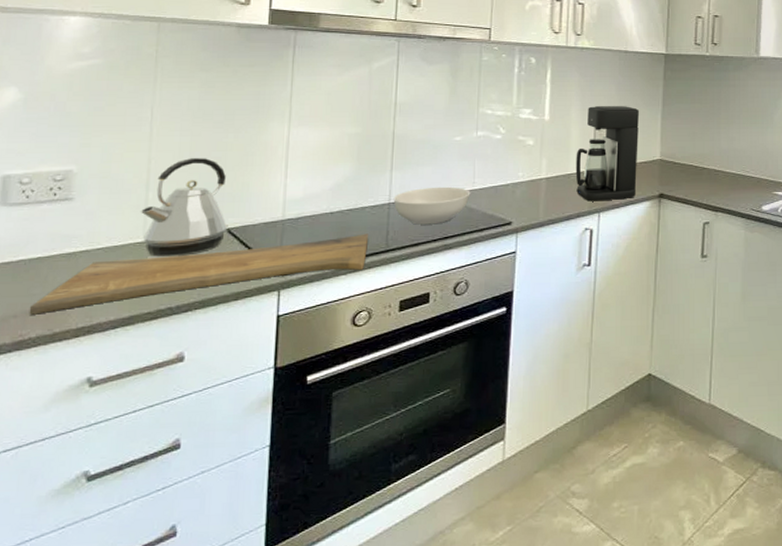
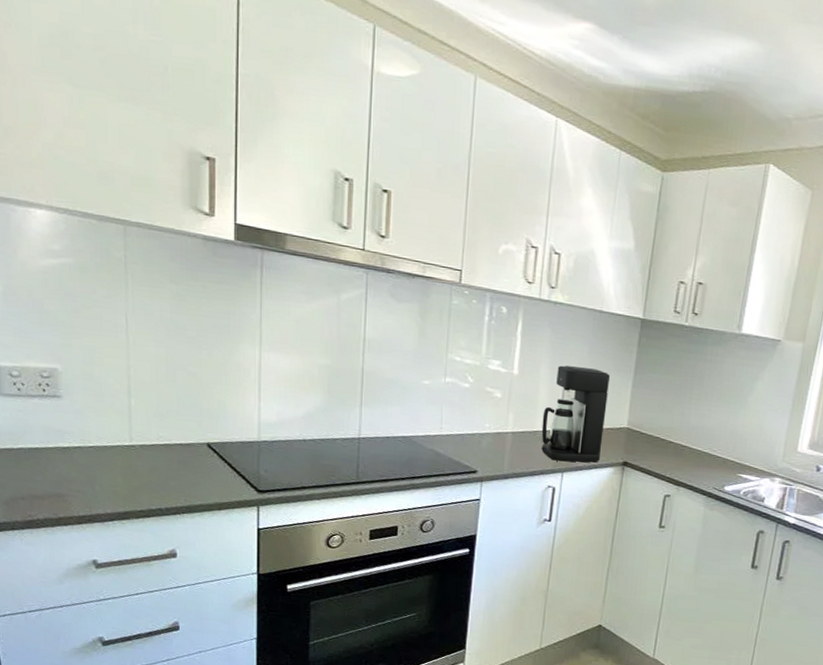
cutting board: present [29,234,368,315] -> none [34,458,339,500]
kettle: present [140,157,228,256] -> none [124,369,208,463]
bowl: present [393,186,471,225] -> none [363,427,438,464]

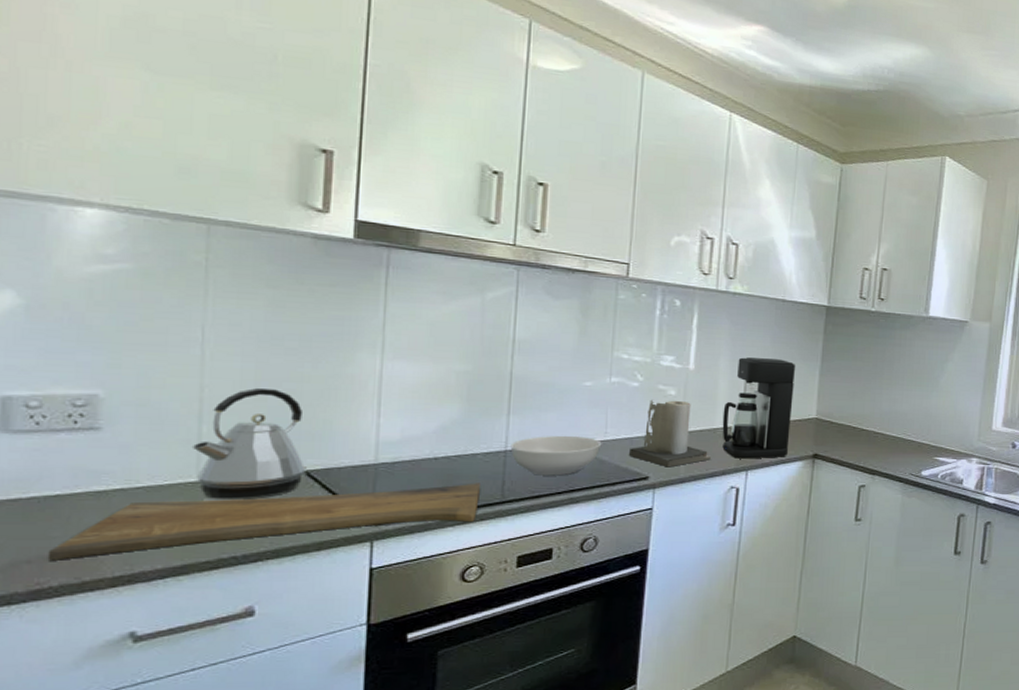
cutting board: none [34,458,339,500] -> present [47,483,480,560]
kettle: none [124,369,208,463] -> present [191,387,307,499]
bowl: none [363,427,438,464] -> present [510,435,602,476]
paper towel roll: none [461,400,531,464] -> present [629,399,711,468]

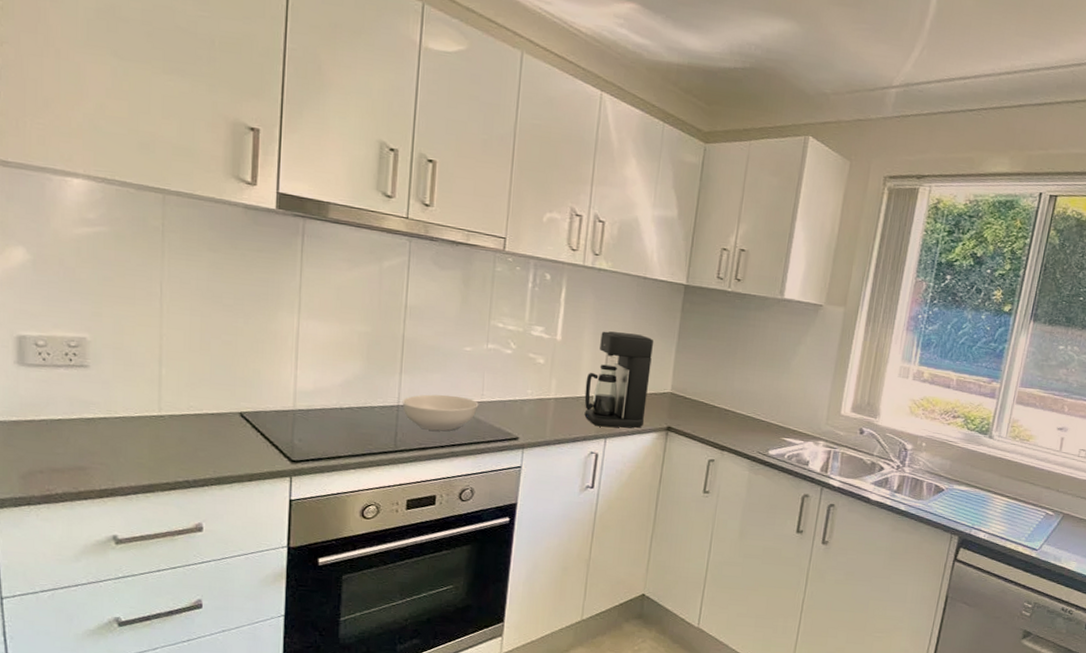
cutting board: present [47,483,480,560] -> none [54,429,377,473]
kettle: present [191,387,307,499] -> none [154,338,240,434]
paper towel roll: present [629,399,711,468] -> none [502,366,574,430]

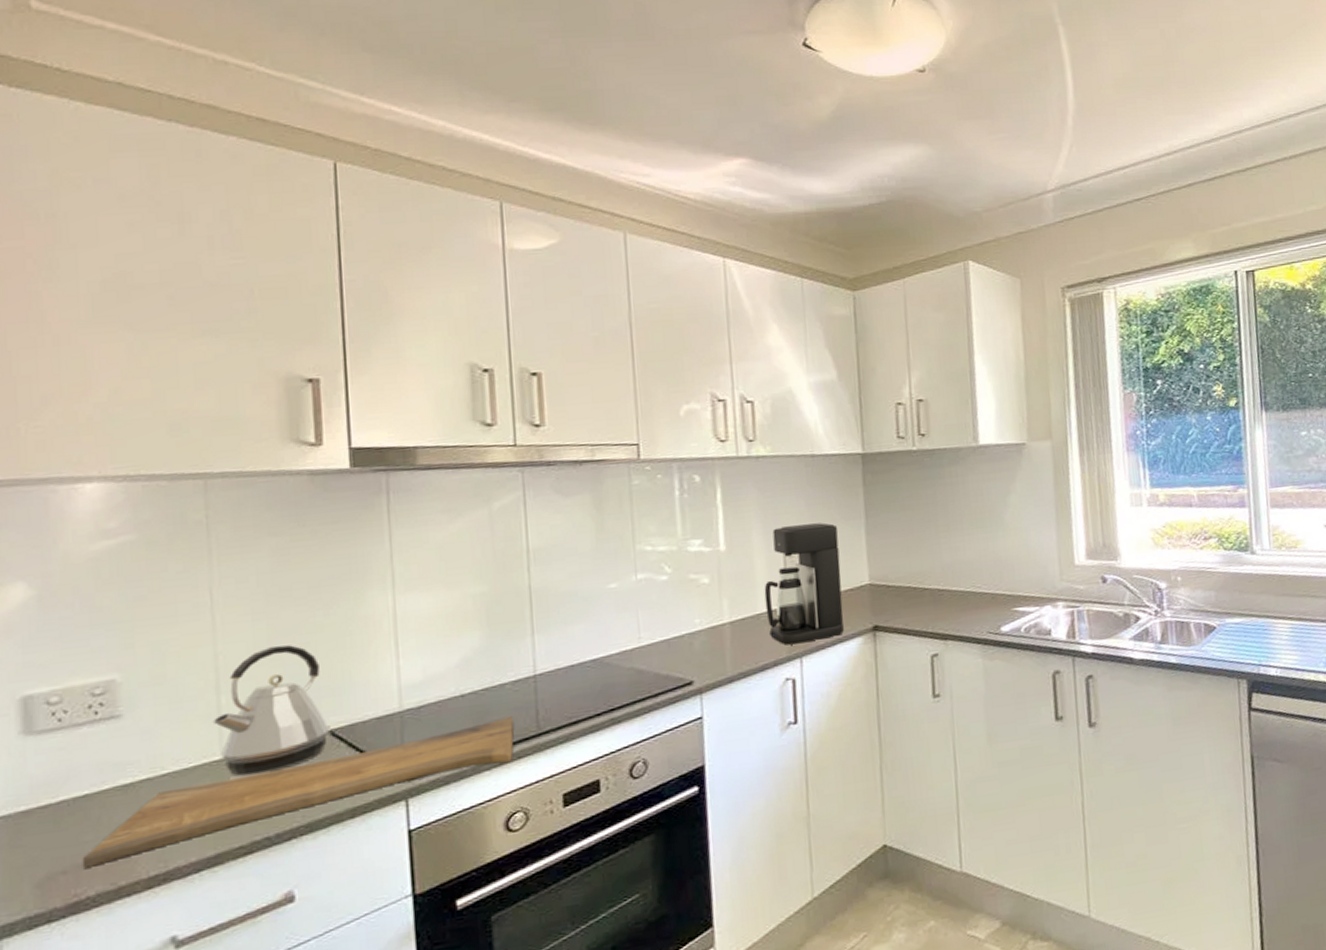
cutting board: none [54,429,377,473] -> present [82,716,514,868]
kettle: none [154,338,240,434] -> present [212,645,330,776]
bowl: present [402,394,479,432] -> none [539,646,637,698]

